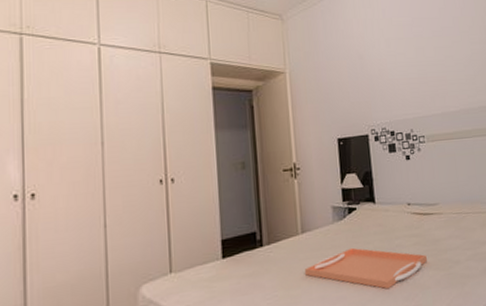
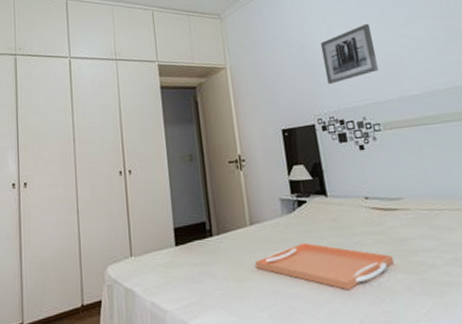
wall art: none [378,41,427,97] -> present [320,23,379,85]

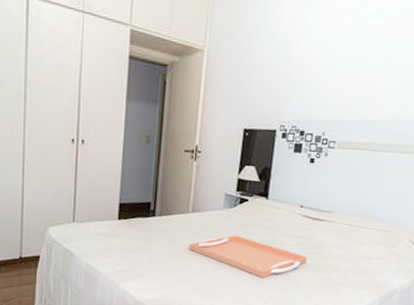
wall art: present [320,23,379,85] -> none [300,34,360,93]

